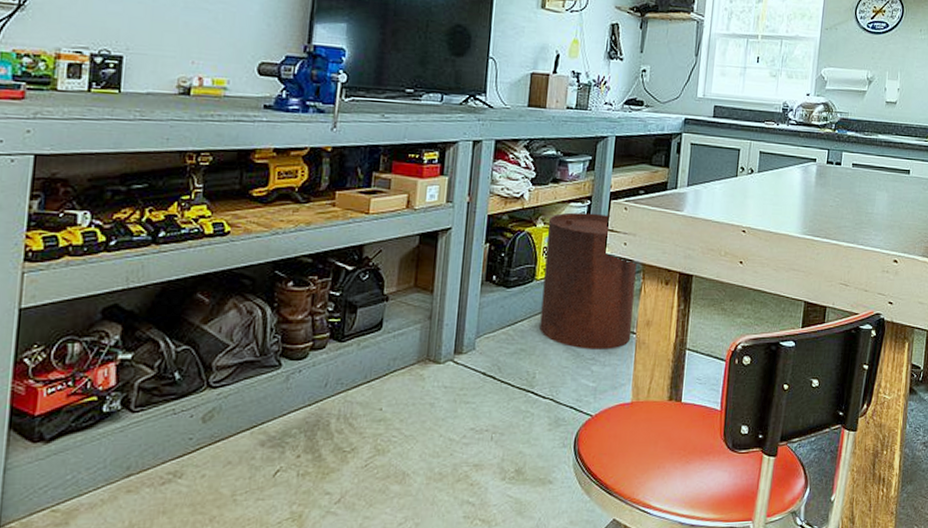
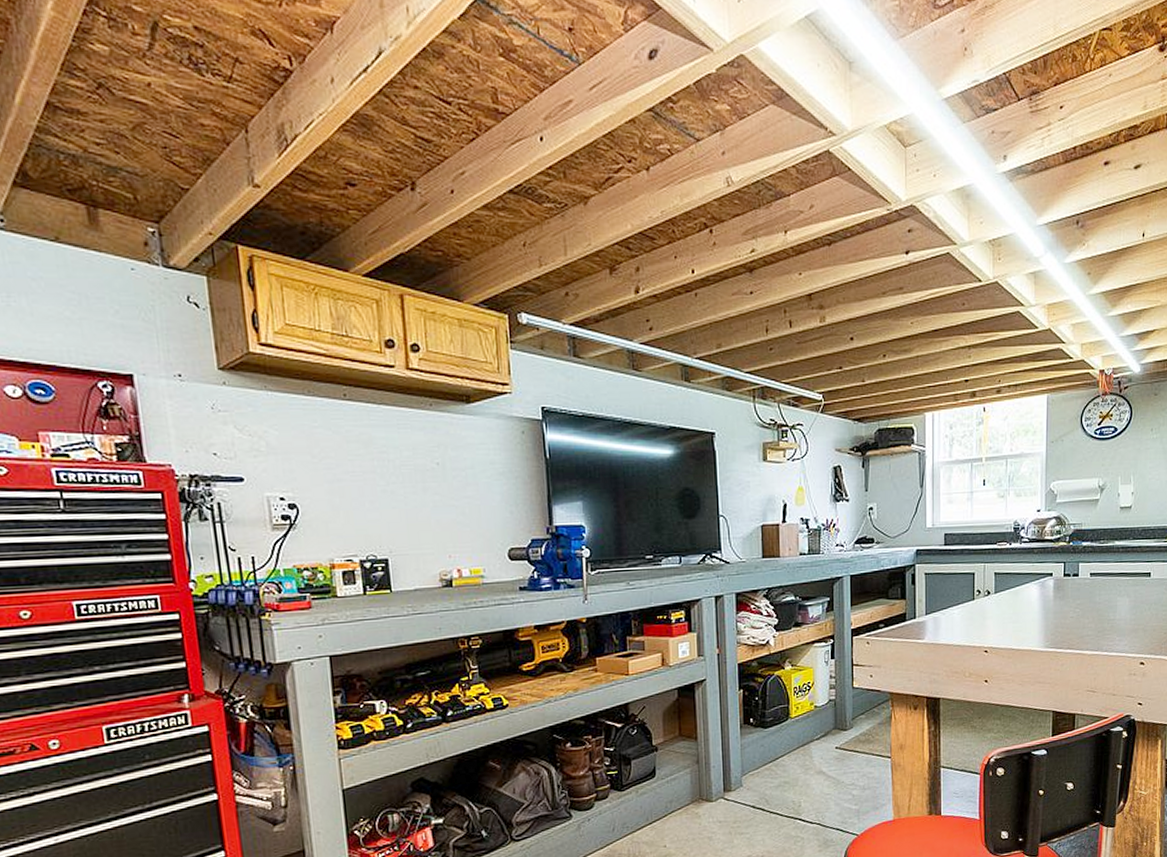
trash can: present [539,212,637,349] -> none [795,650,887,777]

